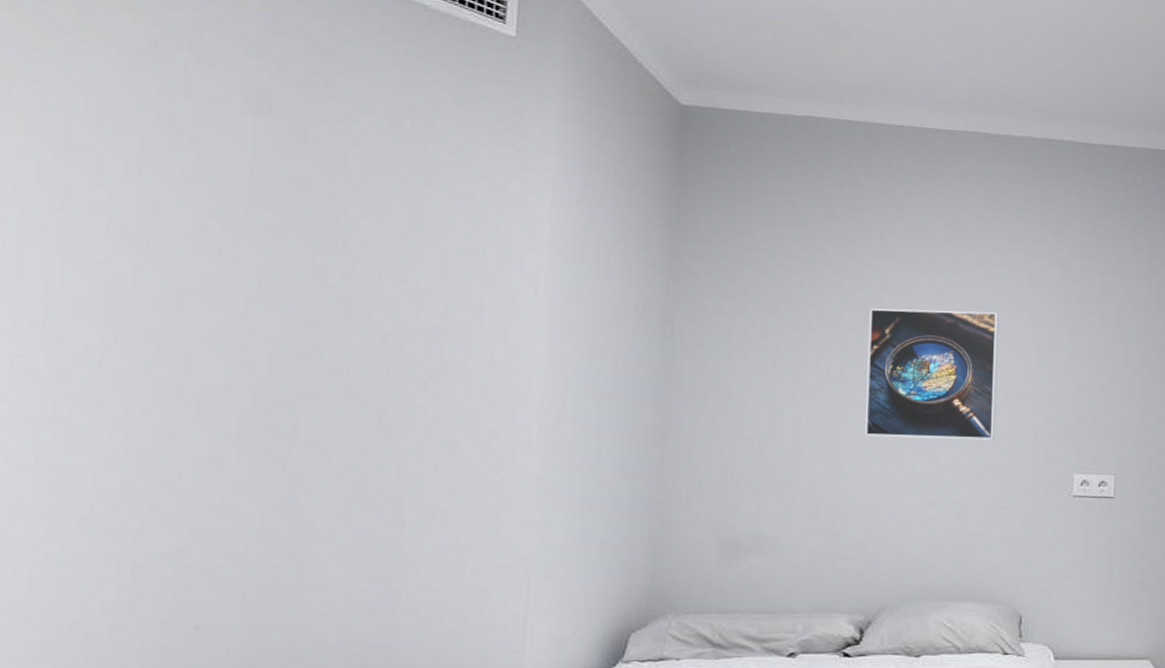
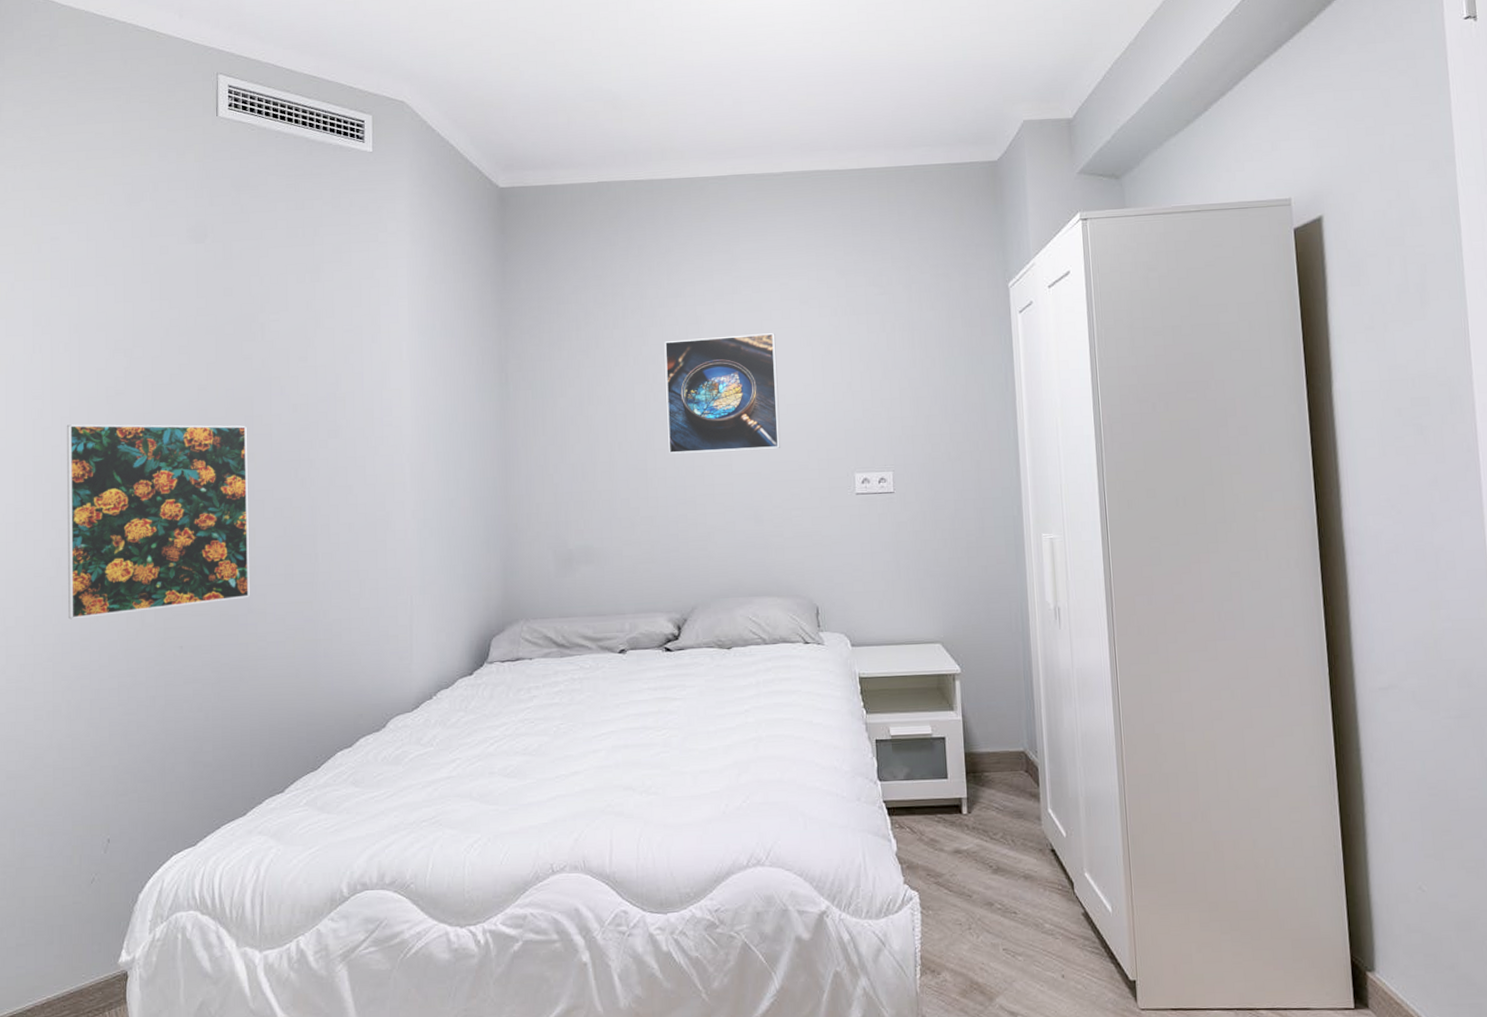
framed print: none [24,329,313,585] -> present [66,424,250,620]

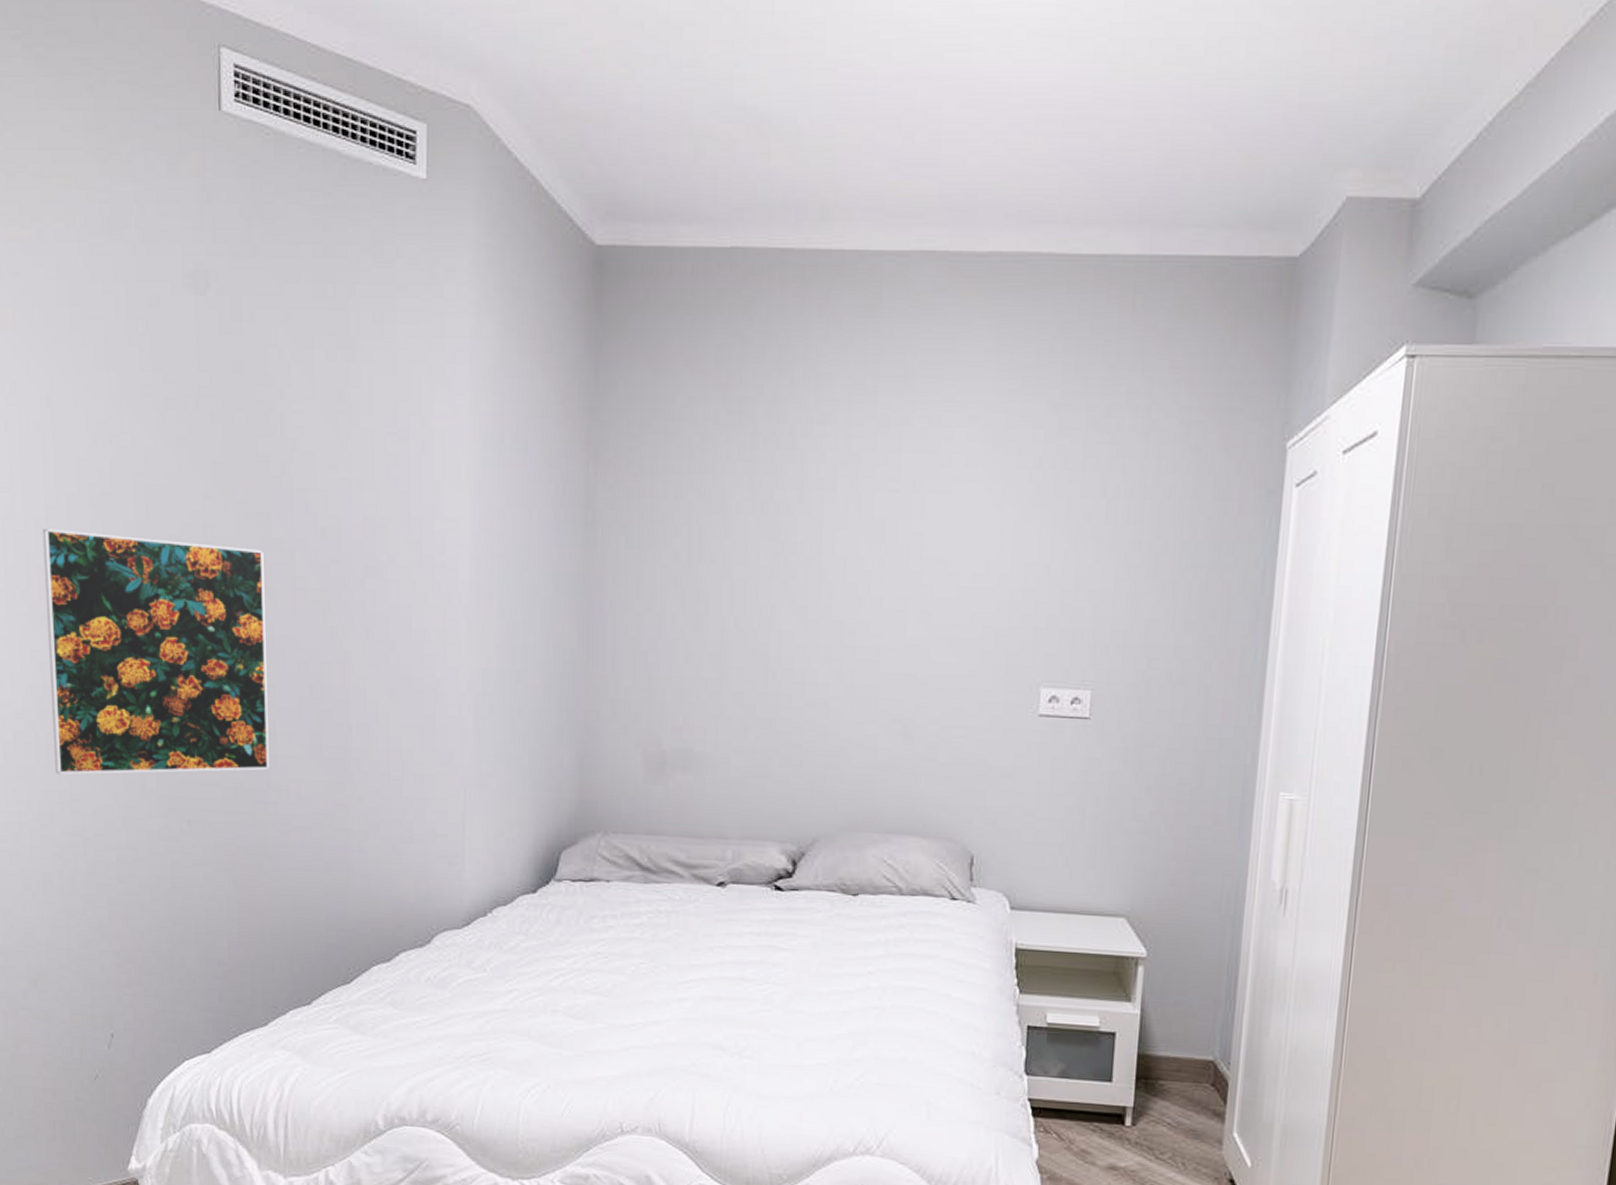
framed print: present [664,333,781,454] -> none [799,484,954,645]

